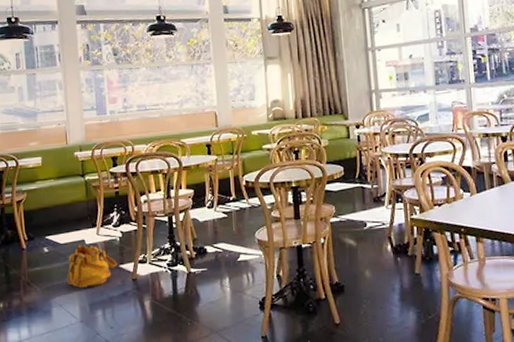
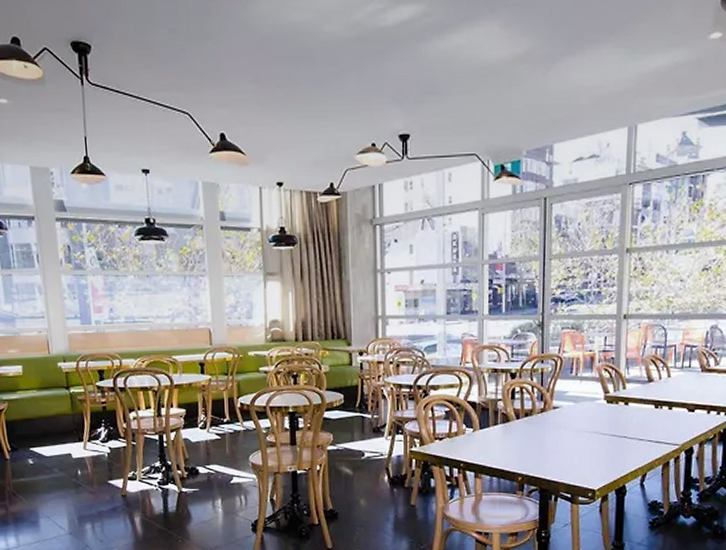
handbag: present [66,243,117,288] -> none [53,456,106,501]

